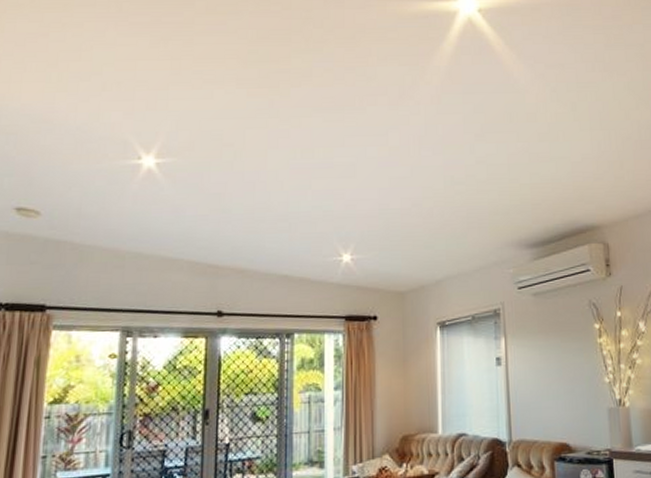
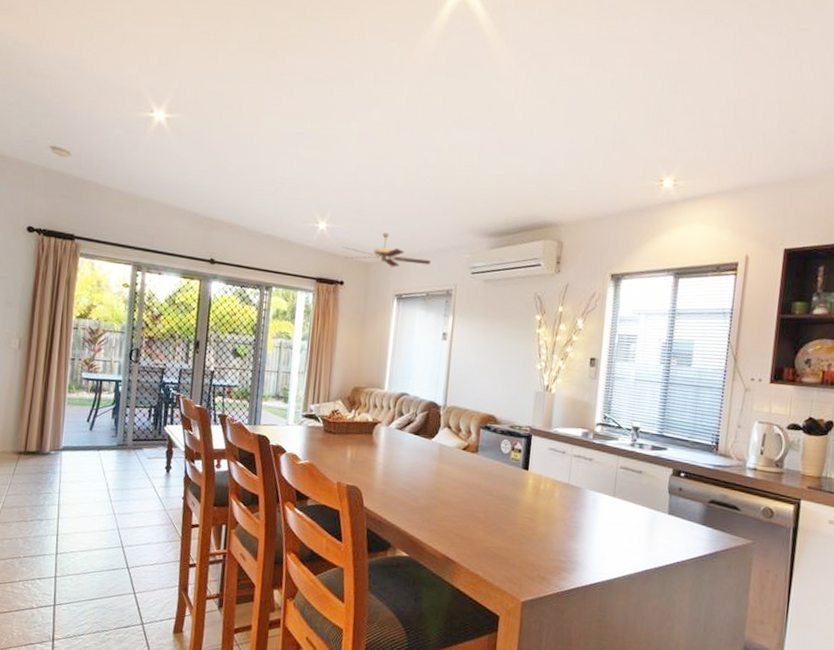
ceiling fan: none [371,257,473,293] -> present [341,232,432,268]

